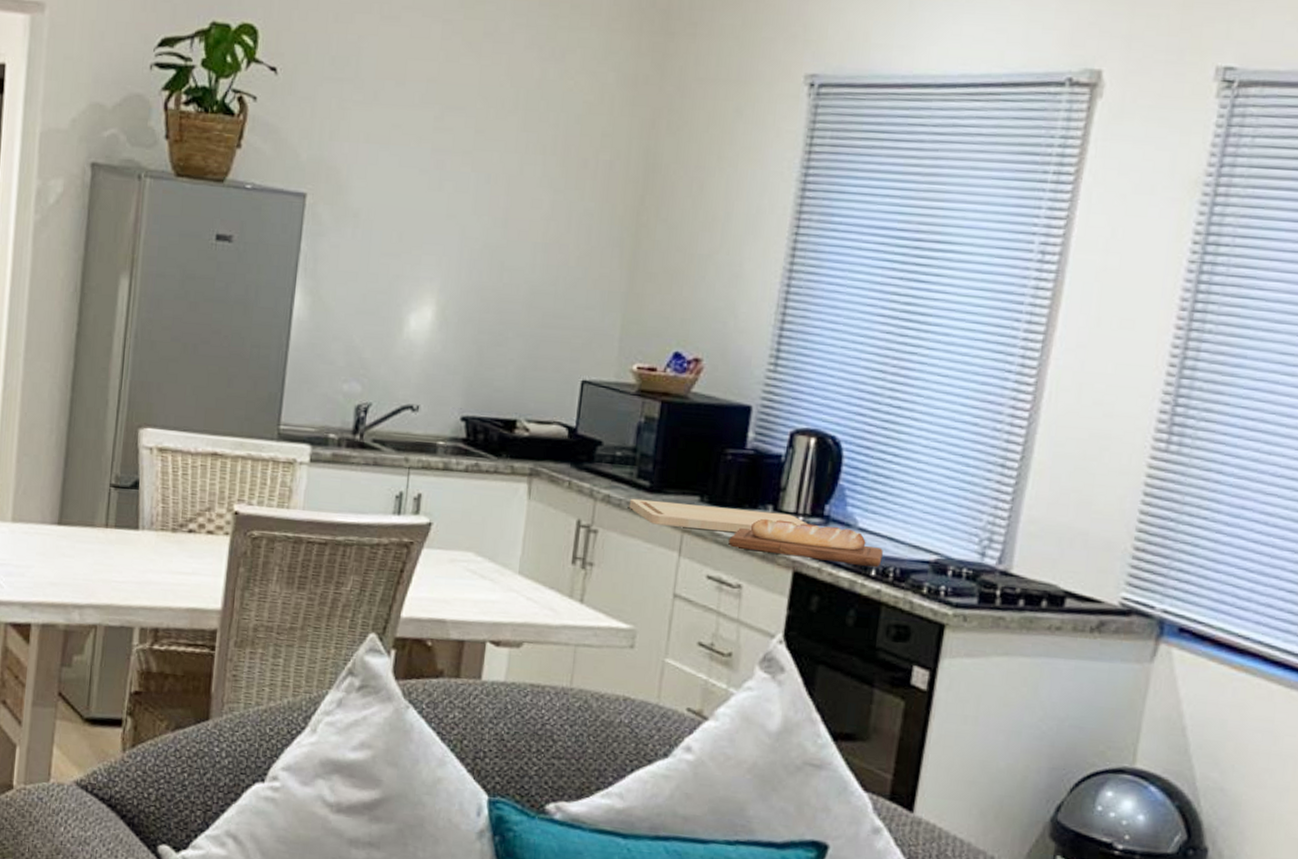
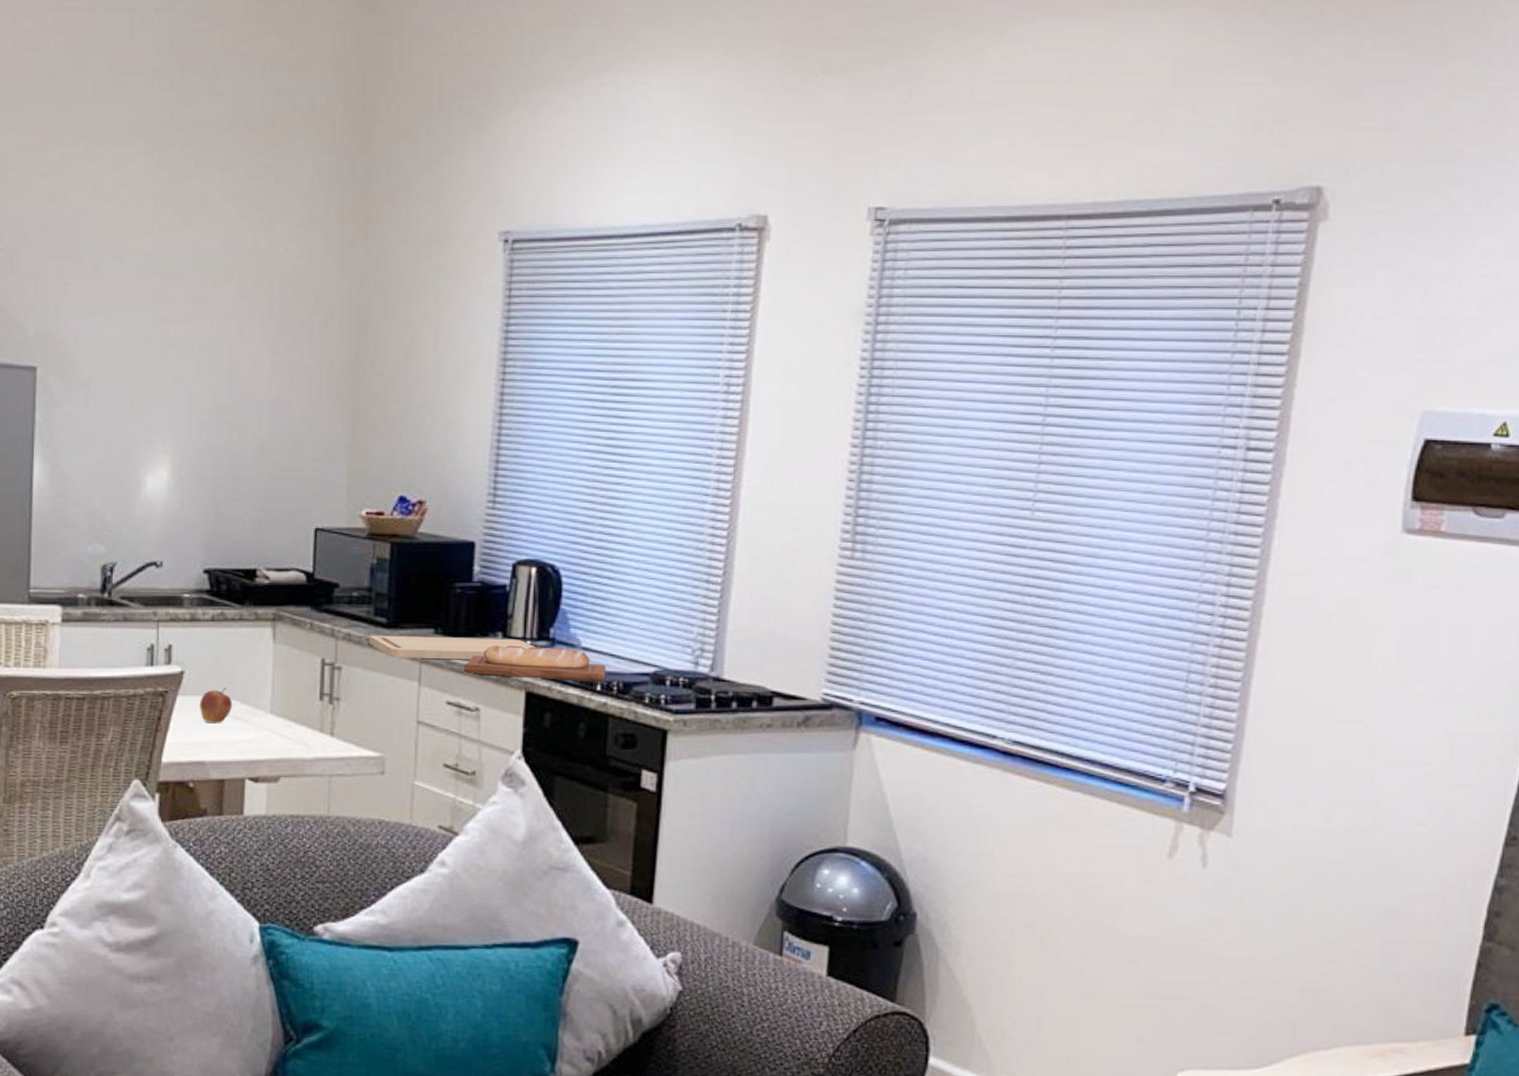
fruit: none [445,542,480,581] -> present [200,687,233,724]

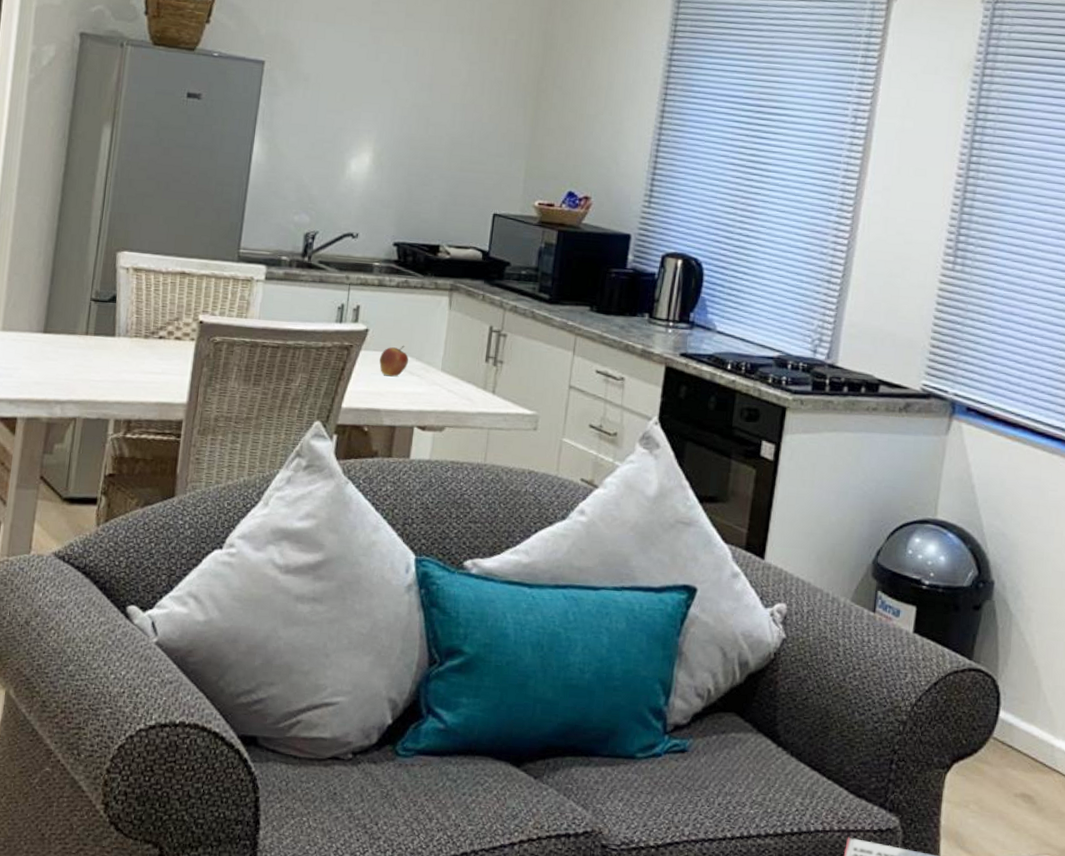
cutting board: present [369,635,535,660] -> none [532,308,677,336]
bread loaf: present [464,645,606,683] -> none [613,324,737,363]

